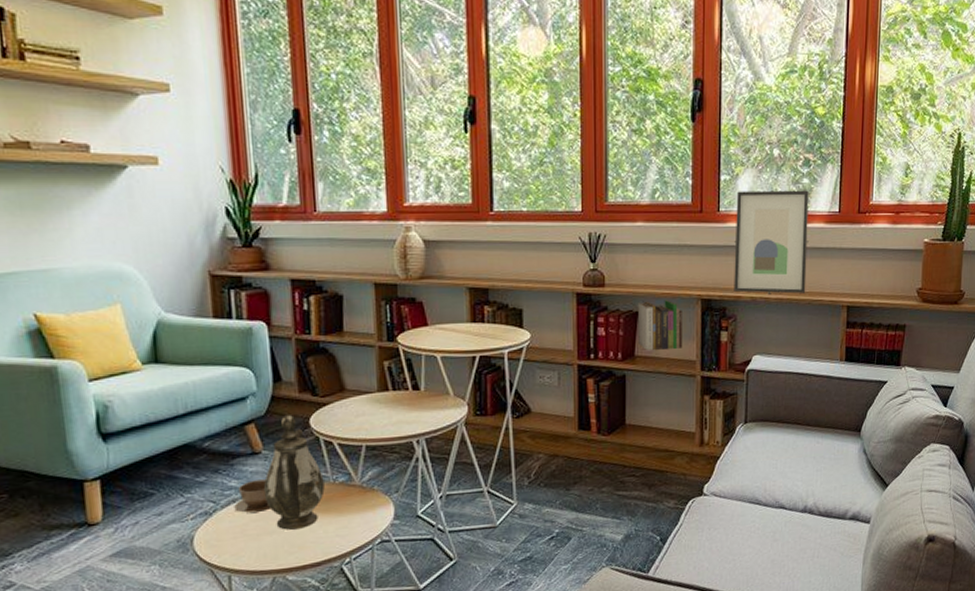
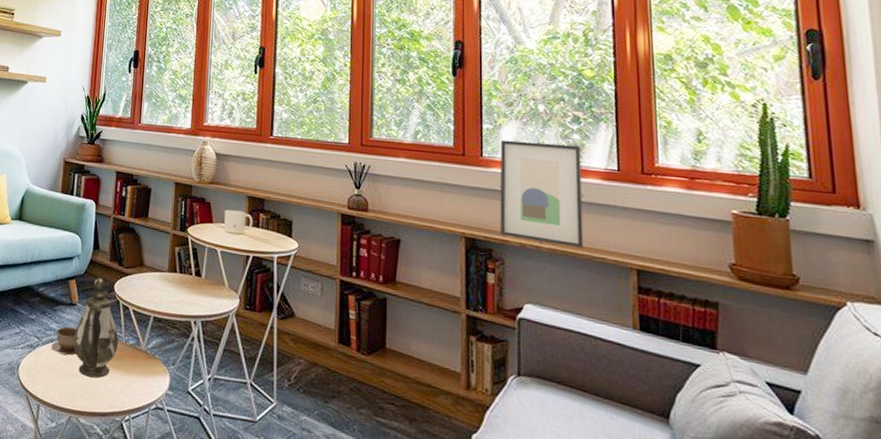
mug: none [440,306,477,335] -> present [223,209,253,235]
books: present [638,299,682,351] -> none [400,230,445,283]

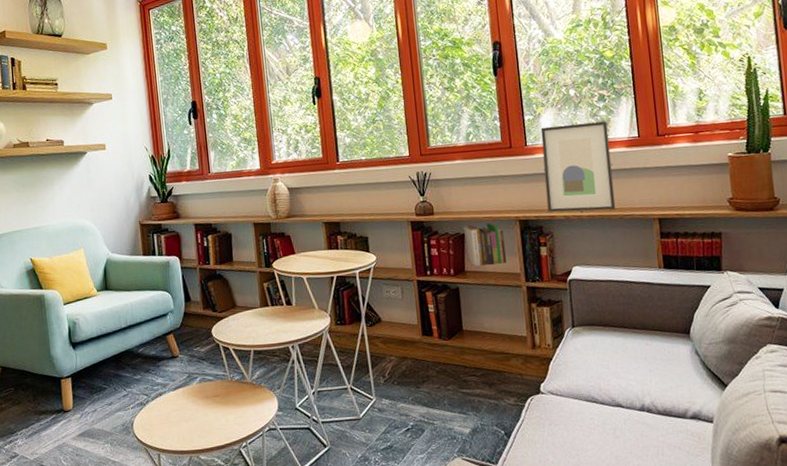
teacup: present [51,326,77,355] -> none [160,378,187,404]
teapot: present [73,278,119,379] -> none [181,327,225,419]
mug: present [223,209,253,235] -> none [304,237,333,260]
books: none [400,230,445,283] -> present [464,221,506,267]

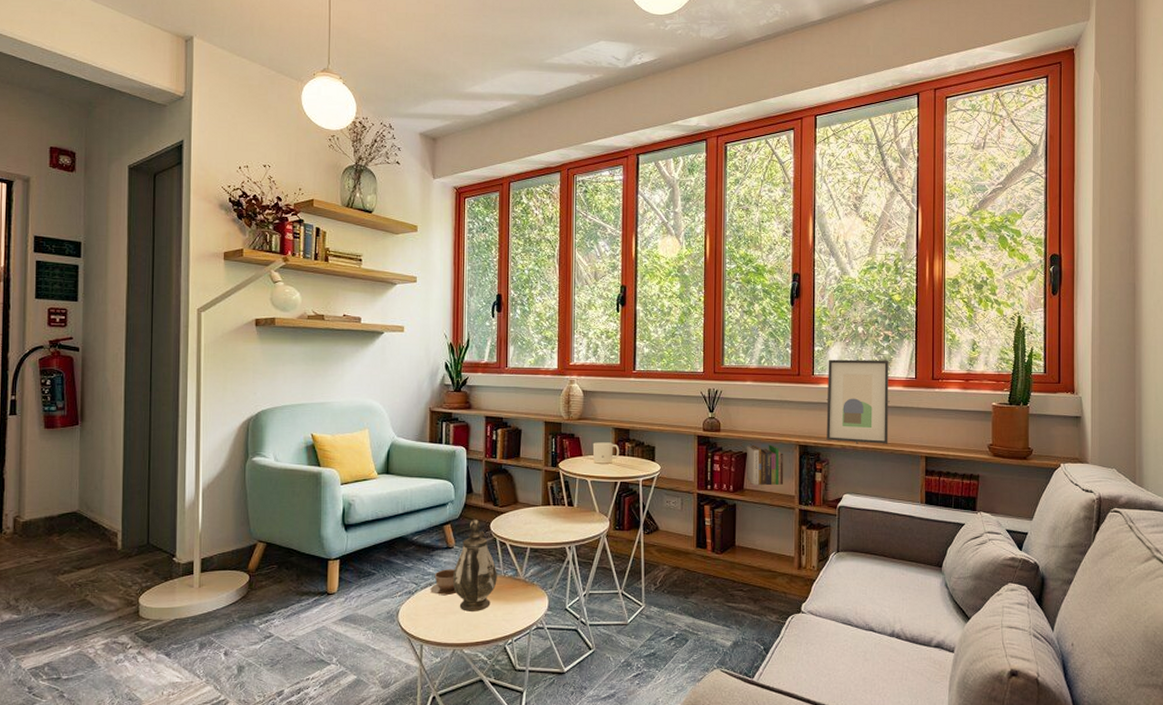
teacup: none [160,378,187,404] -> present [430,569,457,595]
teapot: none [181,327,225,419] -> present [452,520,497,613]
mug: none [304,237,333,260] -> present [592,442,620,464]

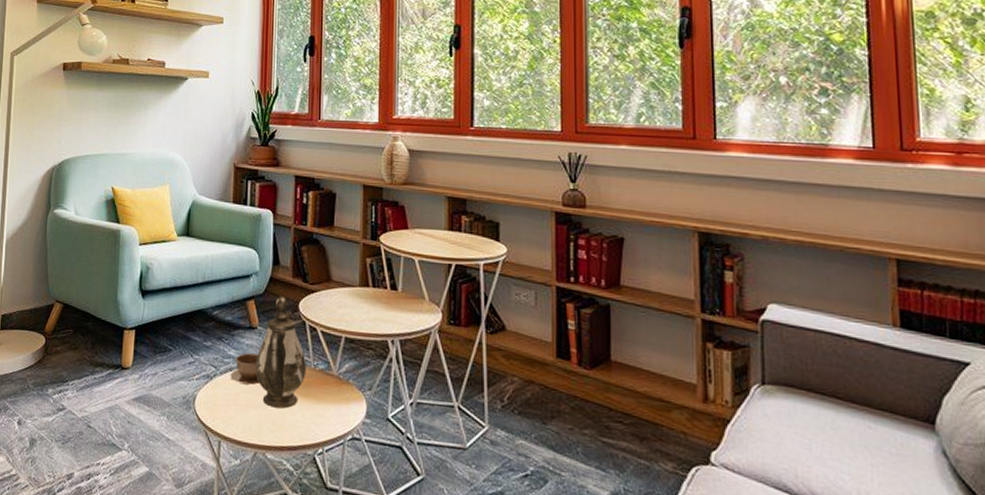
mug: present [592,442,620,464] -> none [420,213,454,241]
books: present [747,443,783,486] -> none [623,227,676,285]
picture frame: present [826,358,890,444] -> none [736,118,835,238]

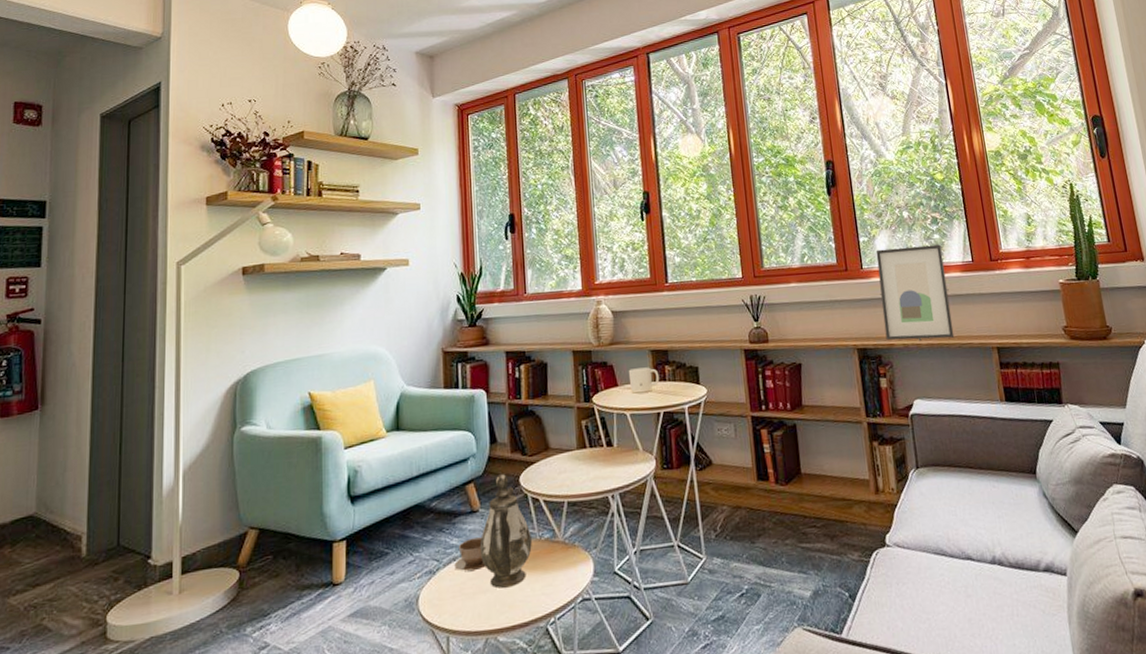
mug: none [420,213,454,241] -> present [628,367,660,394]
picture frame: none [736,118,835,238] -> present [876,243,955,341]

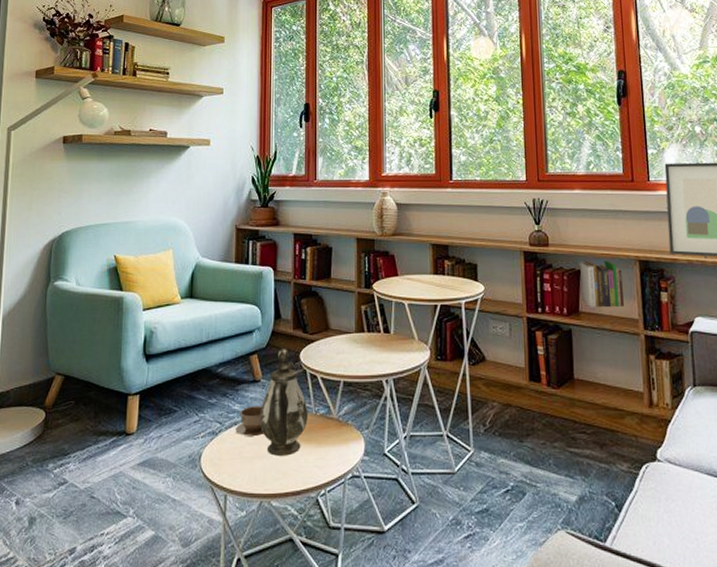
mug: present [628,367,660,394] -> none [409,260,439,284]
books: none [800,350,845,401] -> present [580,259,624,308]

